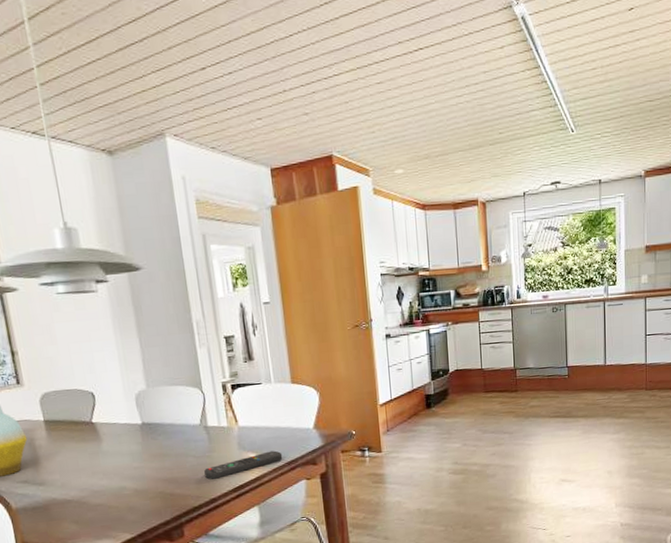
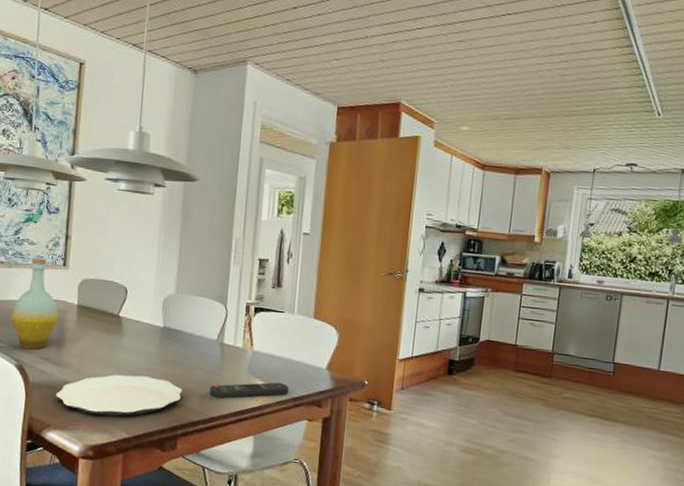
plate: none [44,474,177,525] -> present [55,374,182,417]

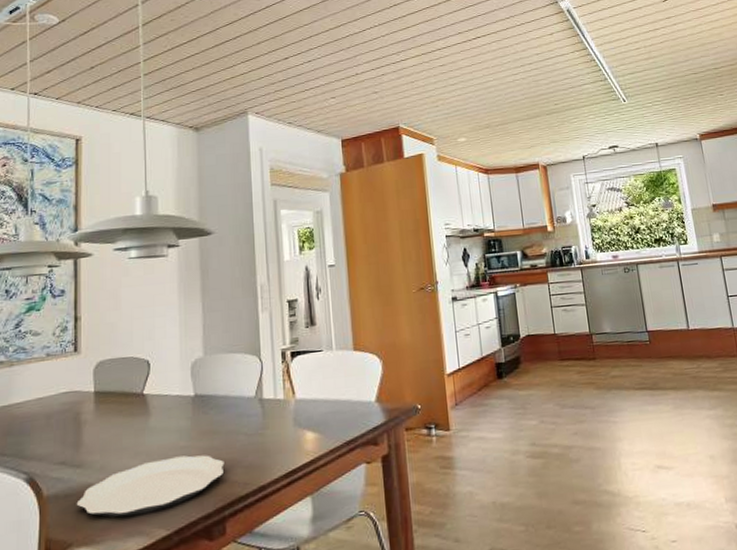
bottle: present [11,257,59,350] -> none [16,347,74,457]
remote control: present [210,382,290,399] -> none [255,428,341,462]

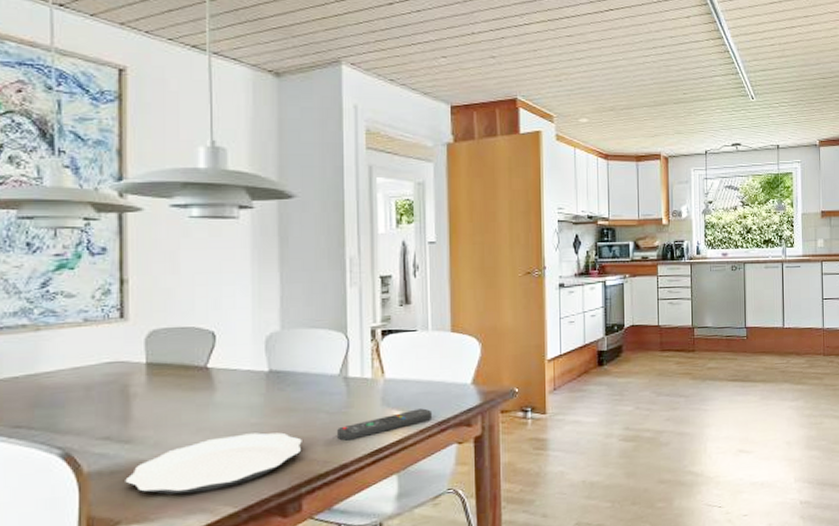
remote control: none [255,428,341,462] -> present [337,408,433,441]

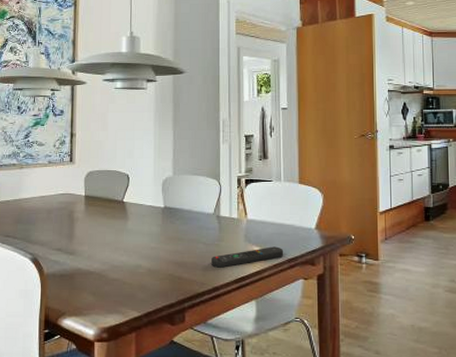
plate: present [125,432,302,495] -> none [69,255,186,298]

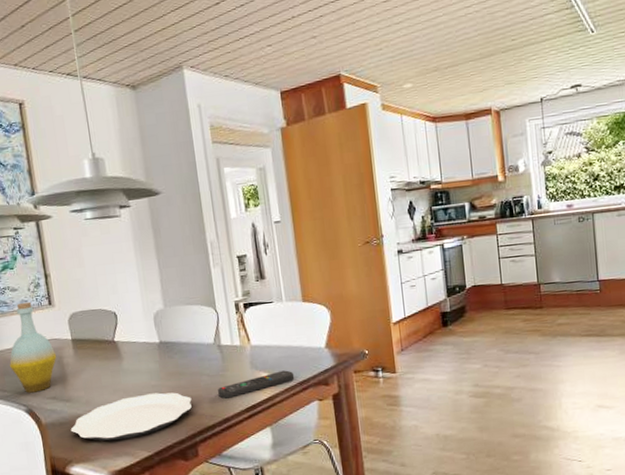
bottle: none [24,157,69,242] -> present [9,301,57,393]
plate: none [69,255,186,298] -> present [70,392,192,441]

